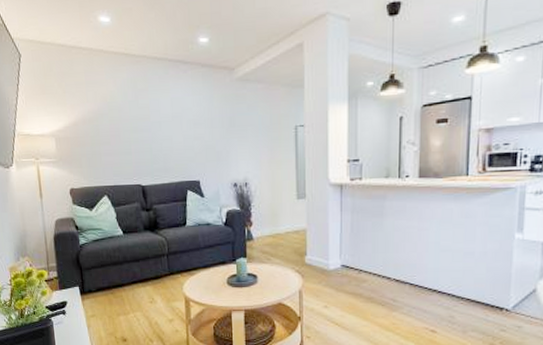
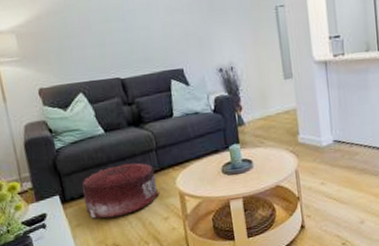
pouf: none [99,265,167,313] -> present [82,163,160,219]

